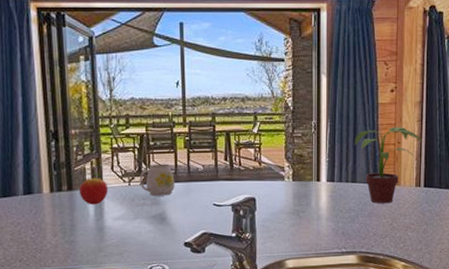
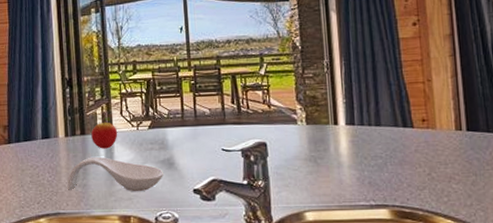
spoon rest: none [52,212,156,247] -> present [67,156,164,192]
mug: present [139,163,175,196] -> none [147,108,182,141]
potted plant: present [354,127,423,204] -> none [374,63,459,150]

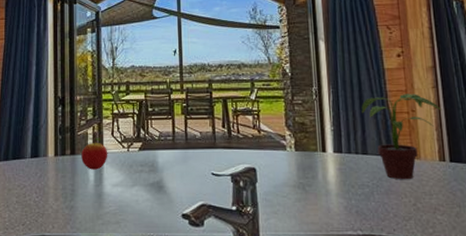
spoon rest: present [67,156,164,192] -> none [54,177,153,216]
potted plant: none [374,63,459,150] -> present [361,94,442,180]

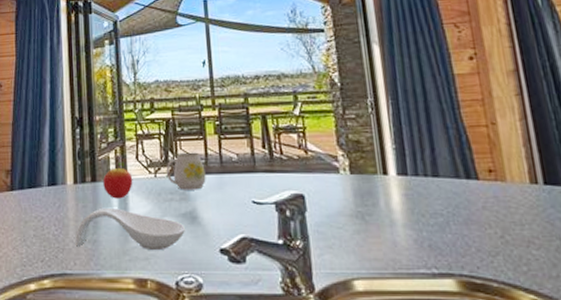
spoon rest: none [54,177,153,216] -> present [75,207,186,251]
mug: none [138,130,173,163] -> present [166,152,206,190]
potted plant: present [361,94,442,180] -> none [428,103,529,207]

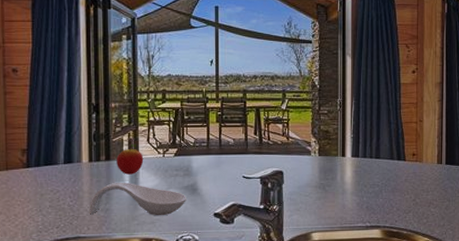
mug: present [166,152,206,190] -> none [173,137,207,168]

